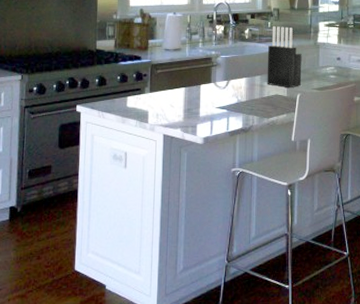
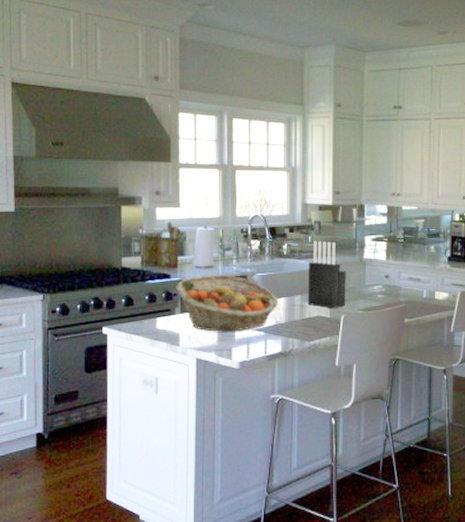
fruit basket: none [146,57,241,110] -> present [176,275,279,332]

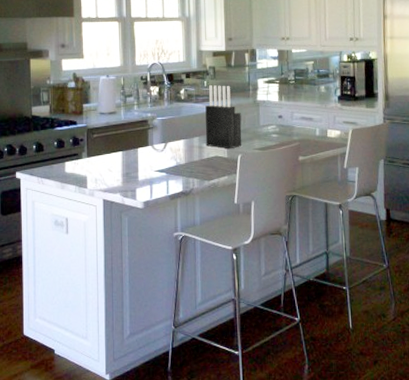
fruit basket: present [176,275,279,332] -> none [82,120,179,174]

